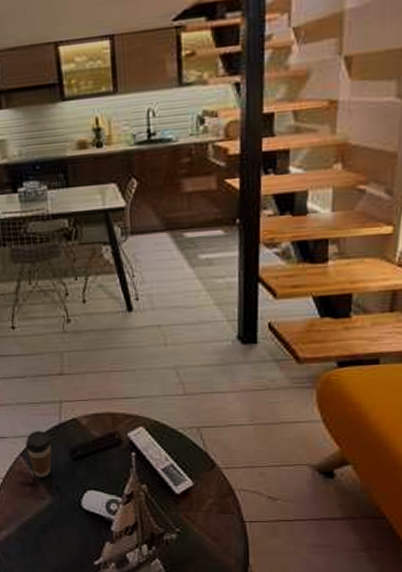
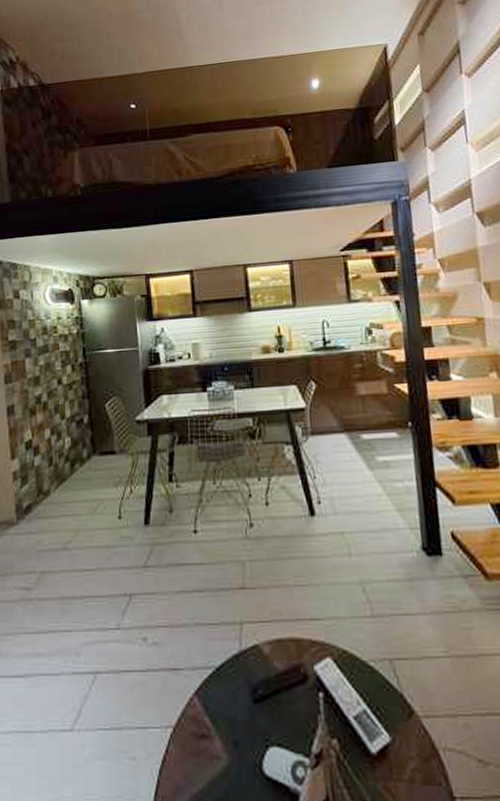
coffee cup: present [25,431,52,478] -> none [201,661,230,728]

